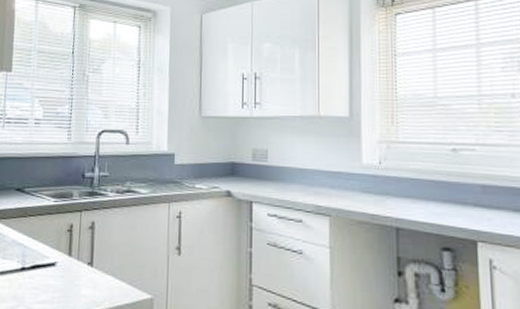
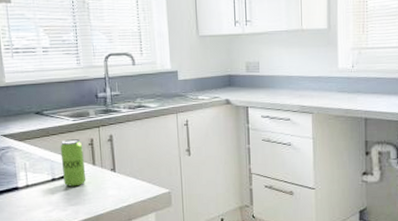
beverage can: none [34,223,61,280] -> present [60,139,86,187]

